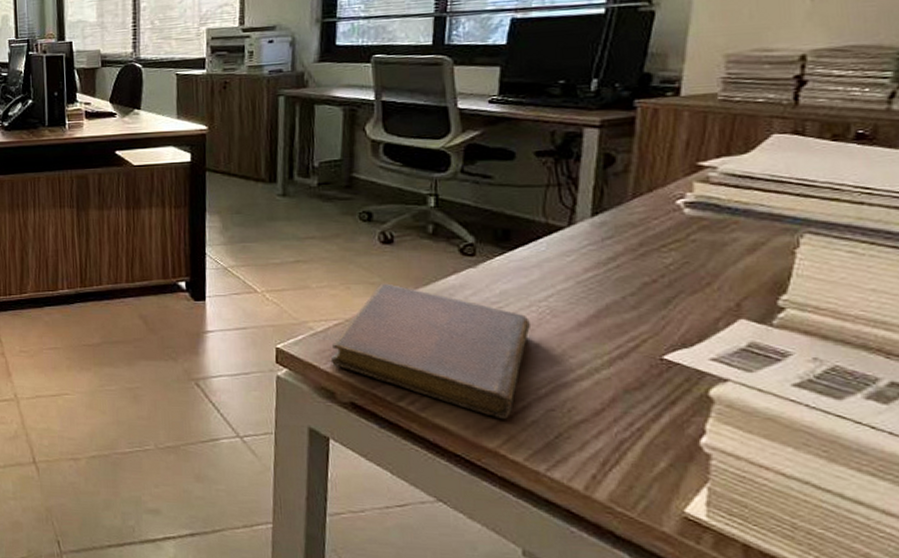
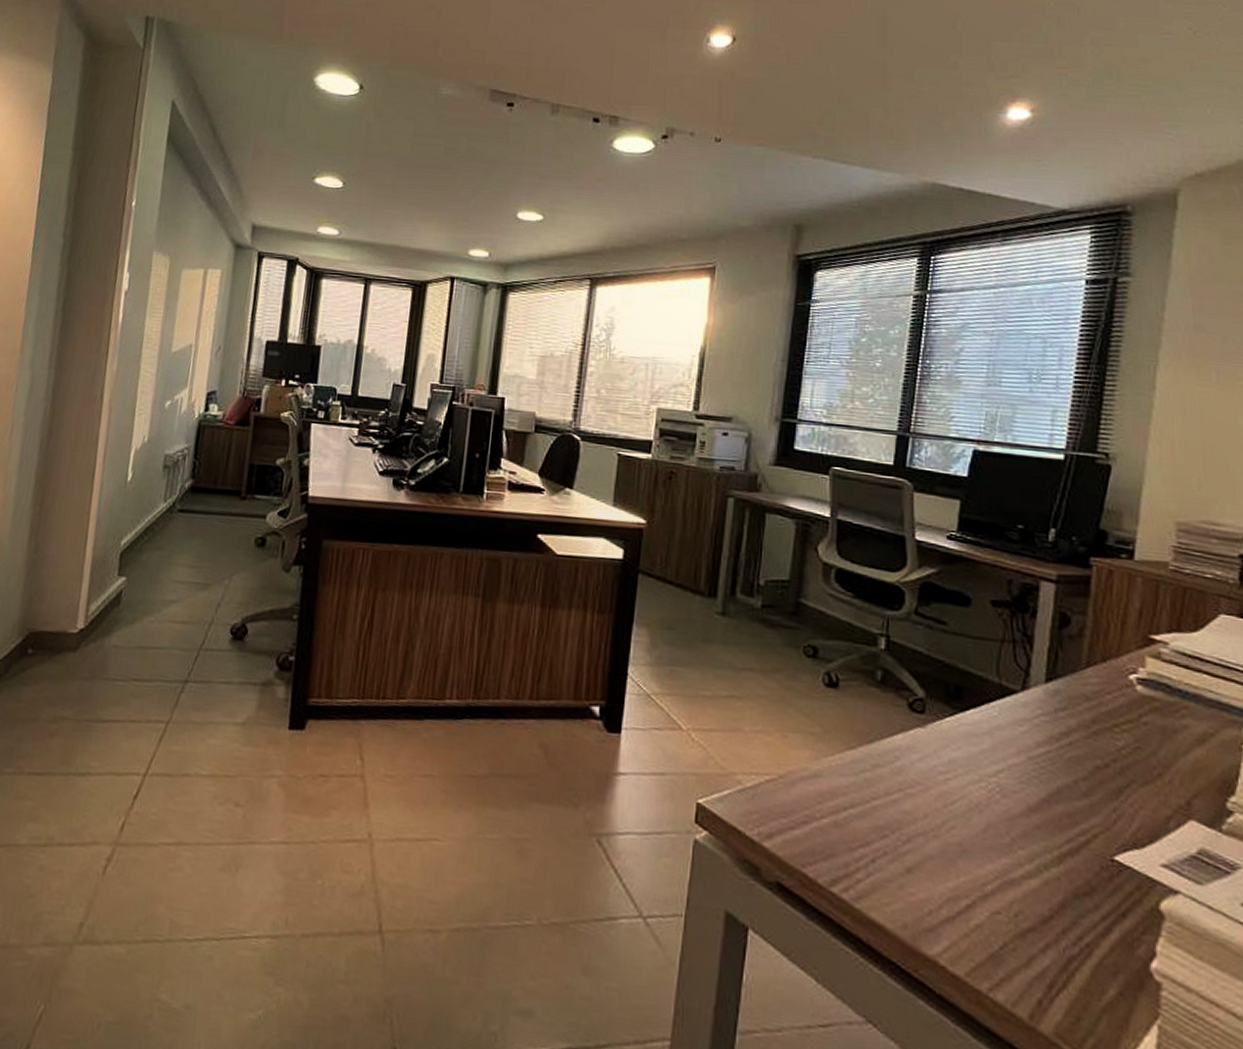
notebook: present [330,283,530,419] -> none [758,734,978,920]

